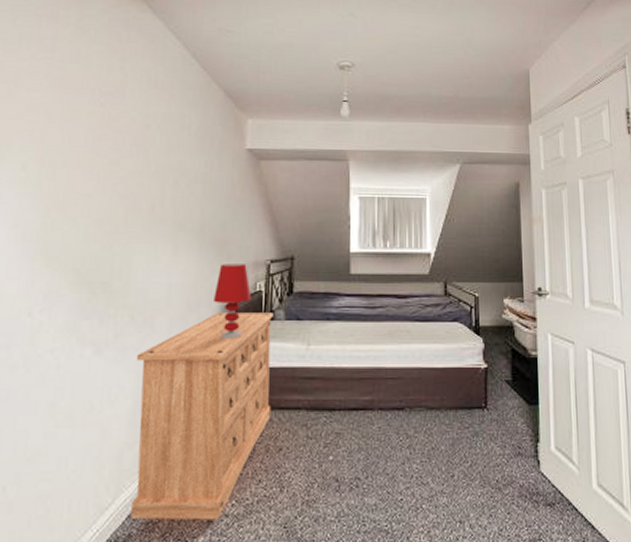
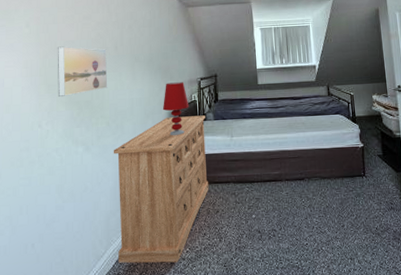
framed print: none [60,201,139,273] -> present [57,46,108,97]

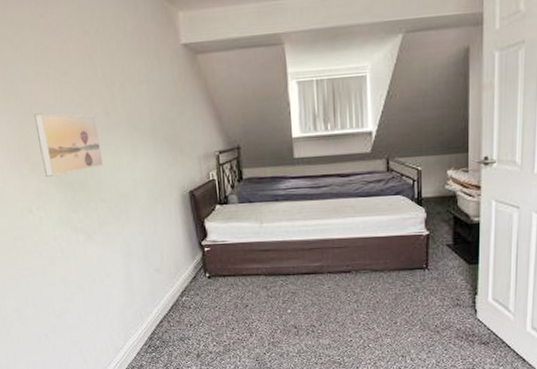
dresser: present [113,115,209,264] -> none [119,198,236,356]
table lamp: present [162,82,190,136] -> none [173,156,207,223]

